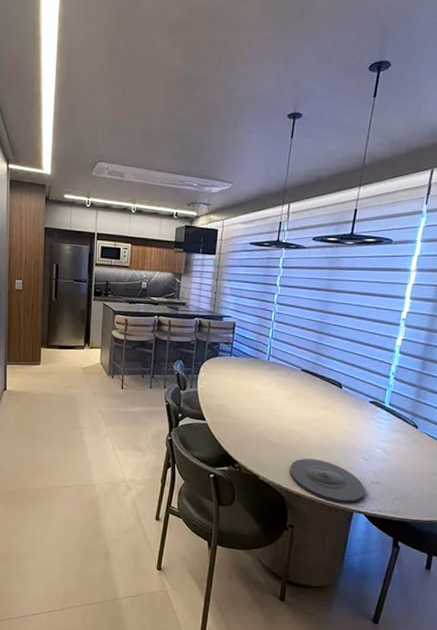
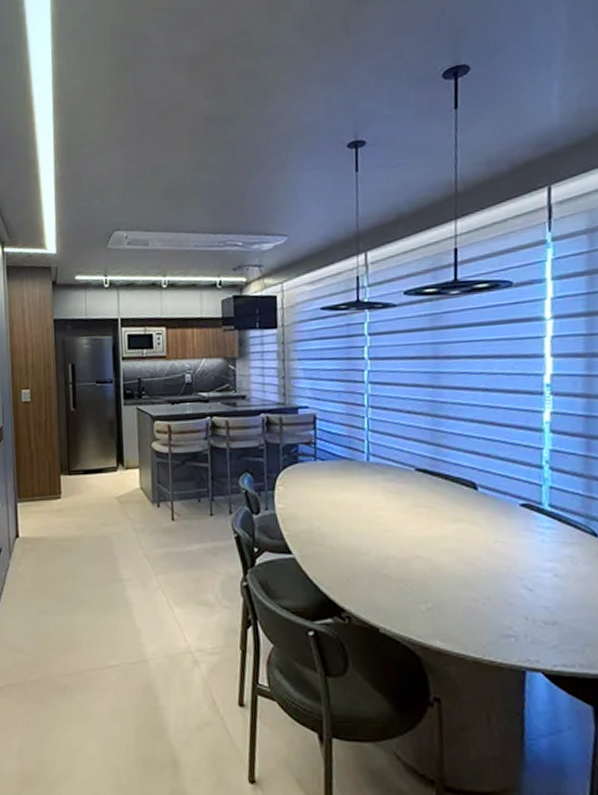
plate: present [289,458,365,505] -> none [421,596,538,659]

